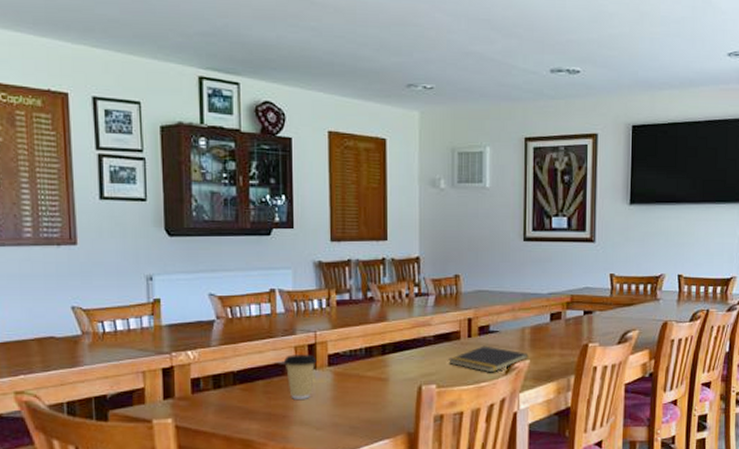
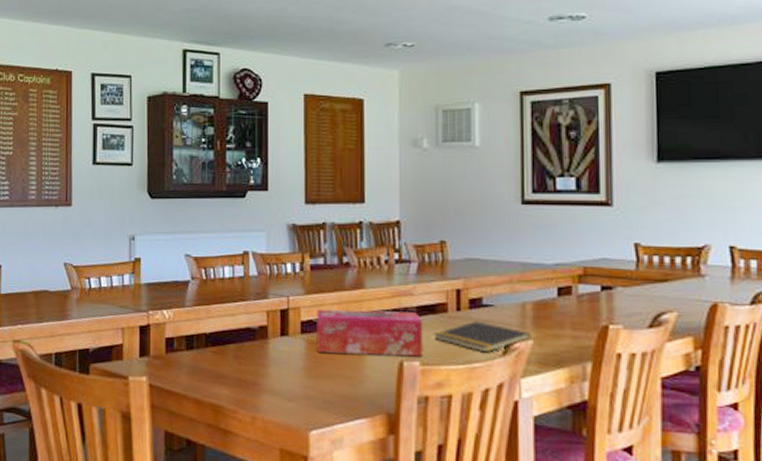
coffee cup: present [283,354,317,399] -> none [255,319,289,367]
tissue box: none [343,341,439,382] -> present [316,308,423,357]

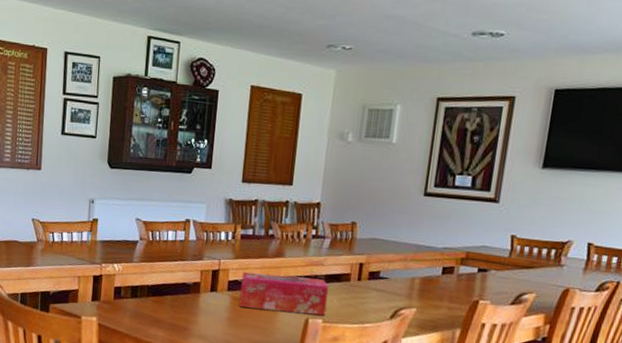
notepad: present [434,321,532,353] -> none [336,289,416,316]

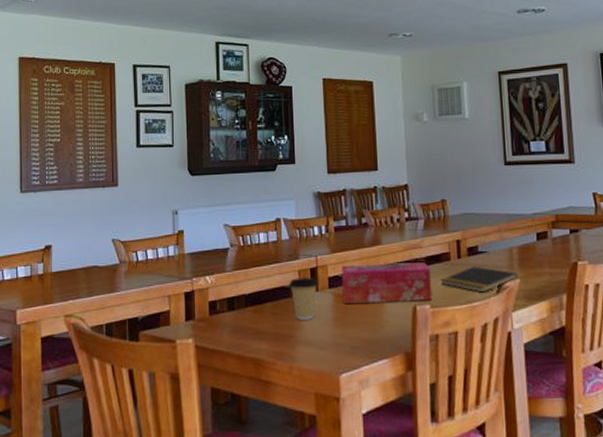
coffee cup: none [189,277,218,317] -> present [288,277,318,320]
notepad: none [336,289,416,316] -> present [440,266,519,293]

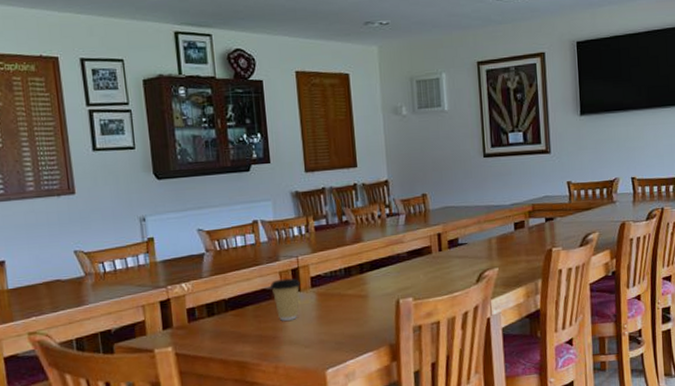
tissue box: present [341,262,433,303] -> none [323,257,415,302]
notepad: present [440,266,519,293] -> none [422,257,497,283]

